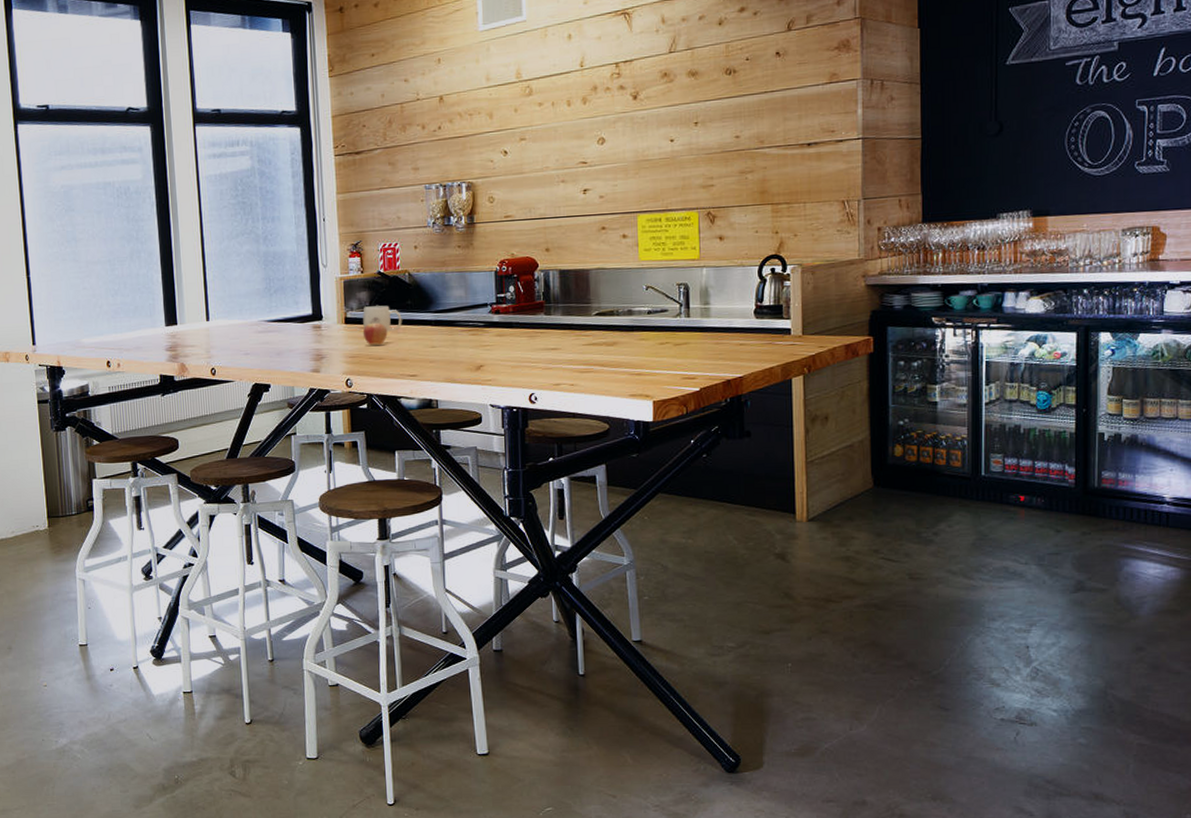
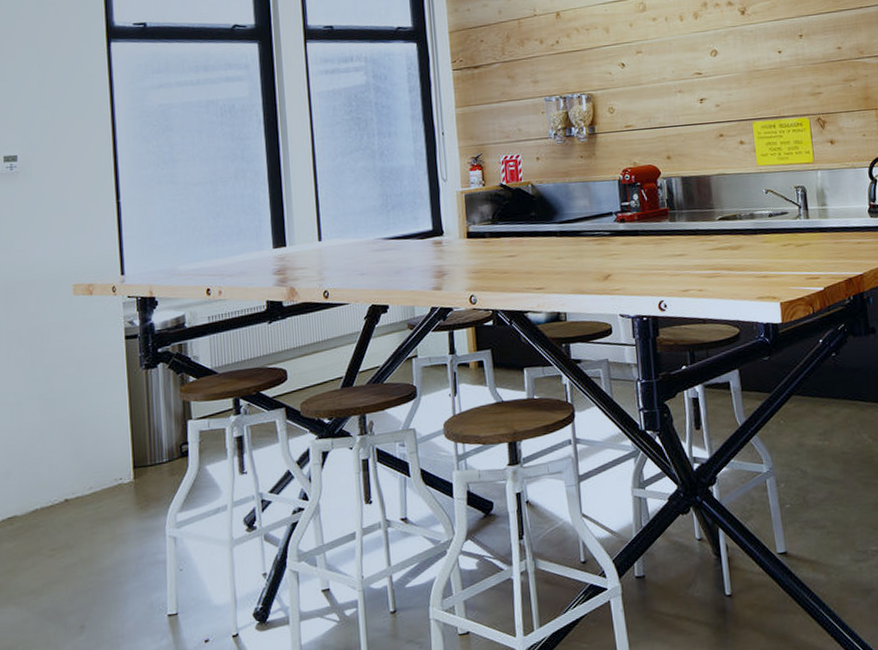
mug: present [362,305,402,338] -> none [485,218,527,251]
fruit: present [362,321,388,345] -> none [486,235,512,260]

